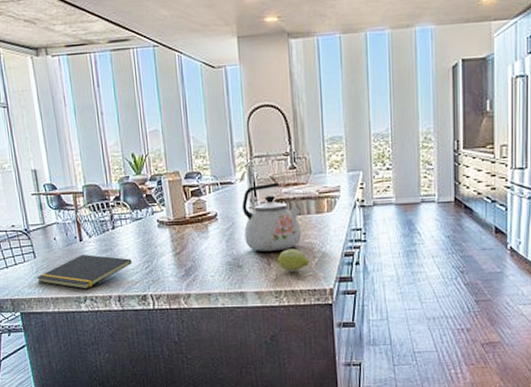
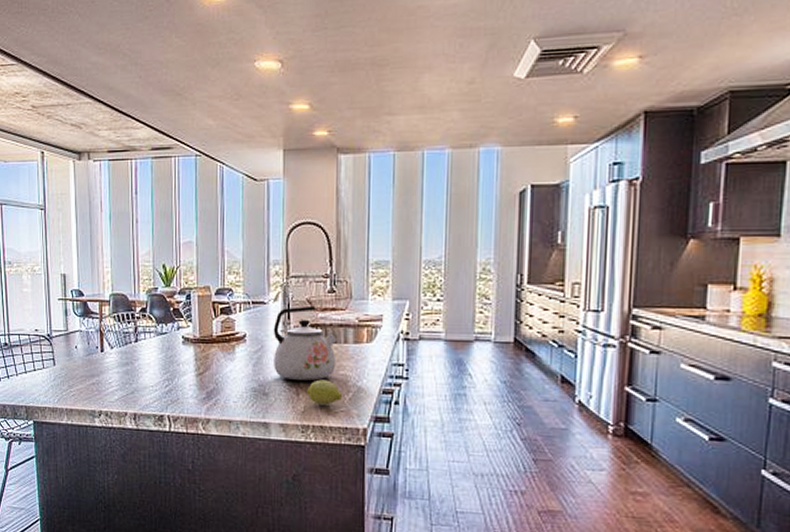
notepad: present [37,254,132,290] -> none [54,366,152,403]

